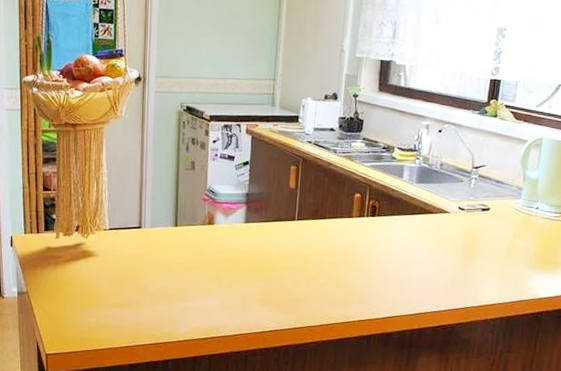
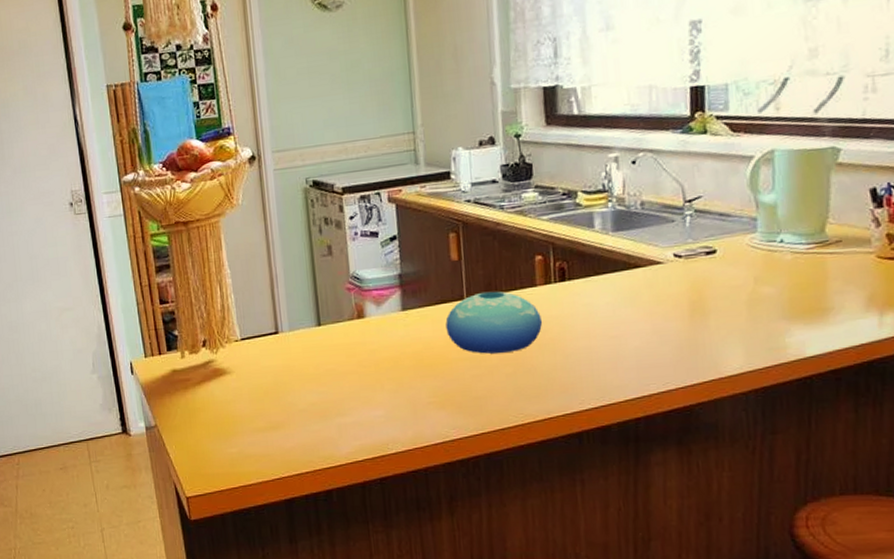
bowl: none [278,216,354,267] -> present [445,291,543,354]

